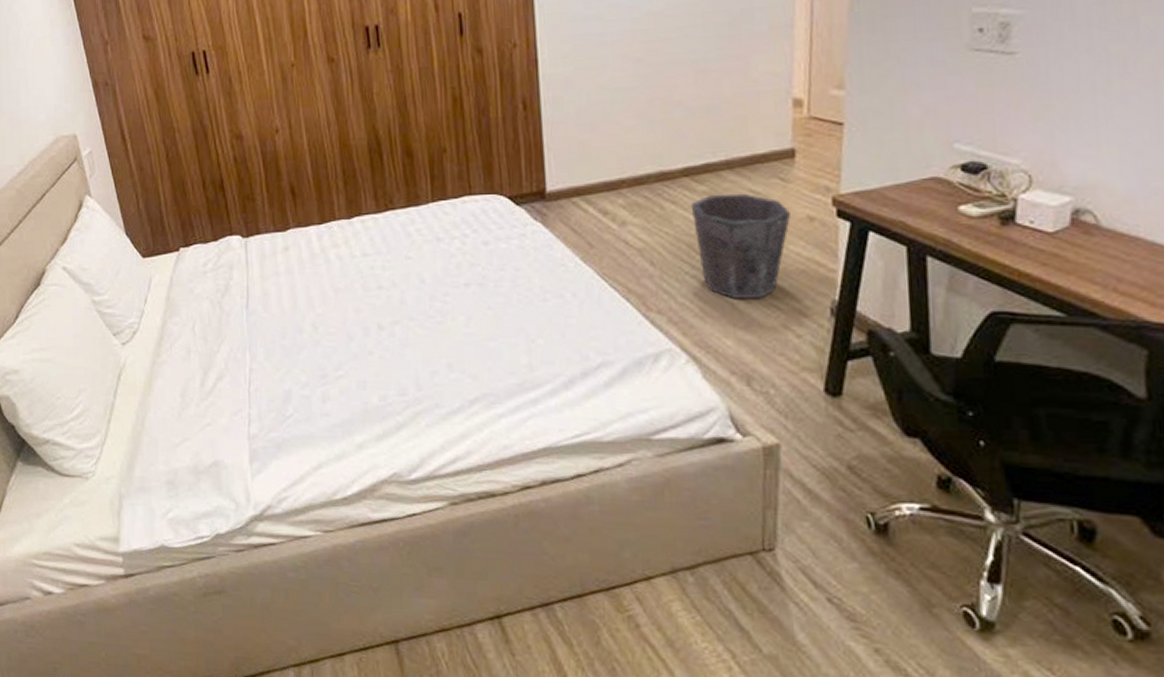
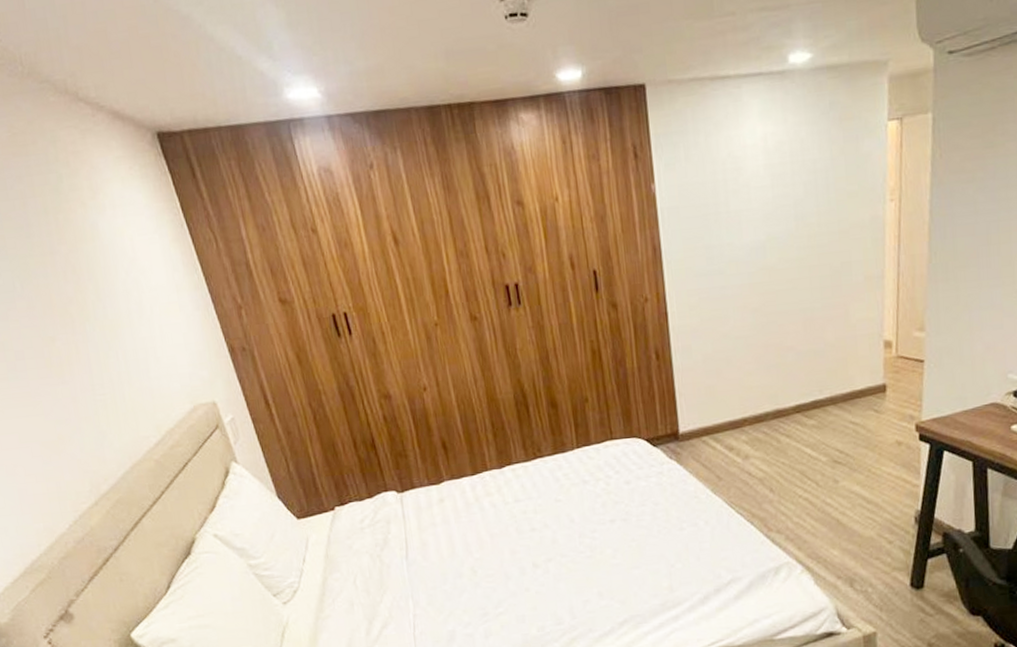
waste bin: present [690,193,792,298] -> none [802,425,884,515]

